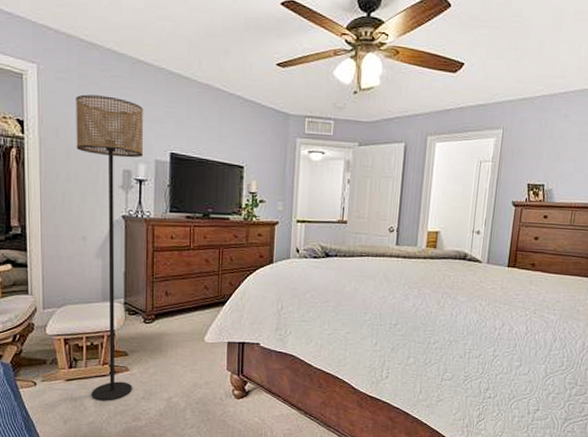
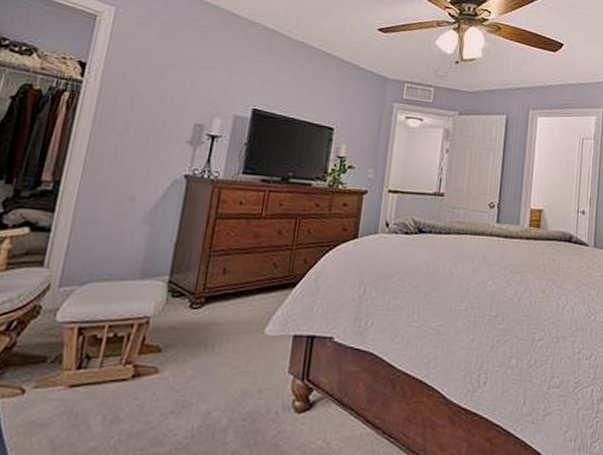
floor lamp: present [76,94,144,401] -> none [100,41,229,417]

